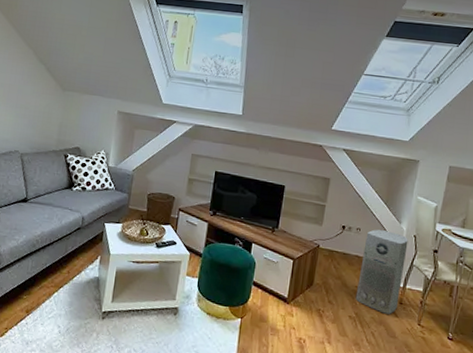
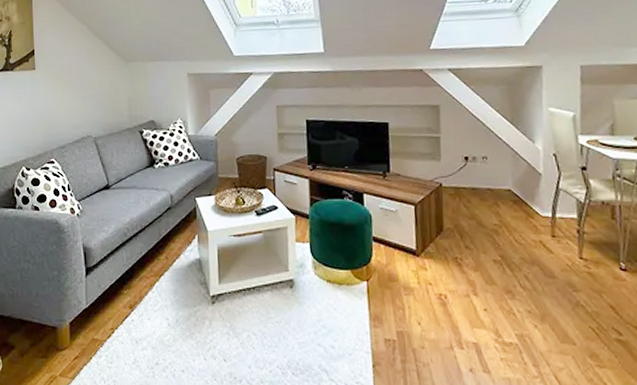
air purifier: present [355,229,408,314] -> none [495,154,550,251]

